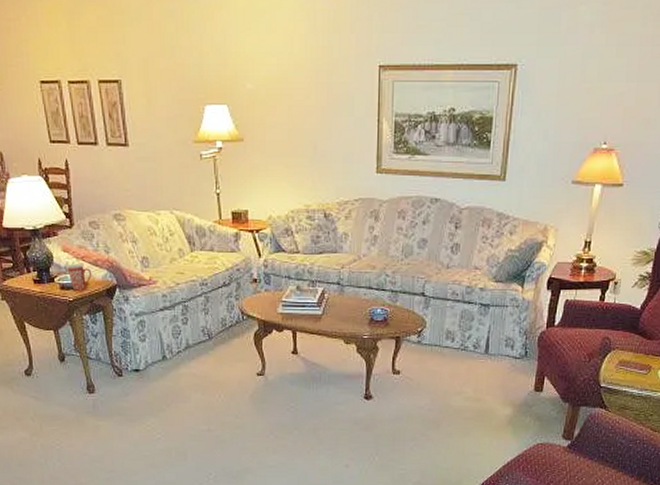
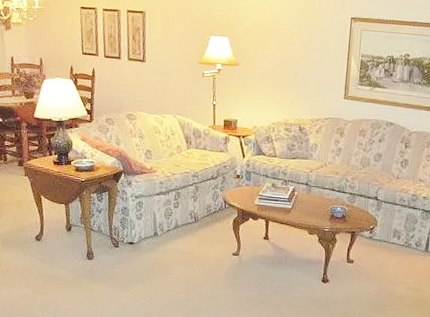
mug: present [67,264,92,291] -> none [83,151,104,174]

